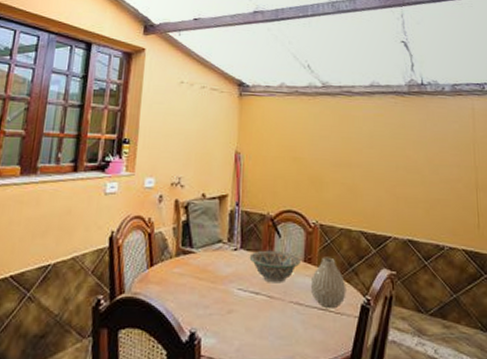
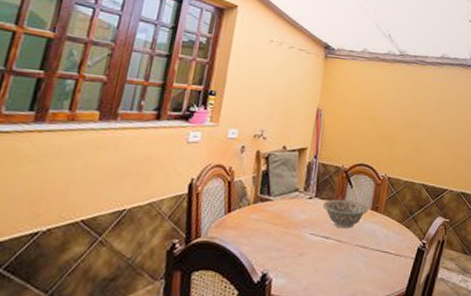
vase: present [310,257,346,308] -> none [375,206,406,250]

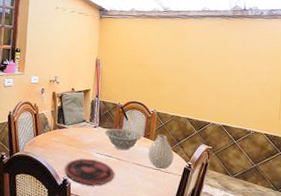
plate: none [264,242,332,279] -> present [64,158,115,185]
vase: none [375,206,406,250] -> present [148,134,174,169]

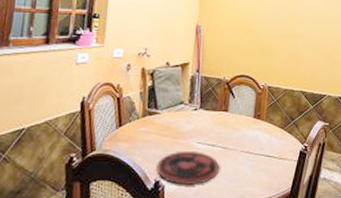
decorative bowl: present [105,128,141,151] -> none [207,109,251,137]
vase: present [148,134,174,169] -> none [258,113,288,154]

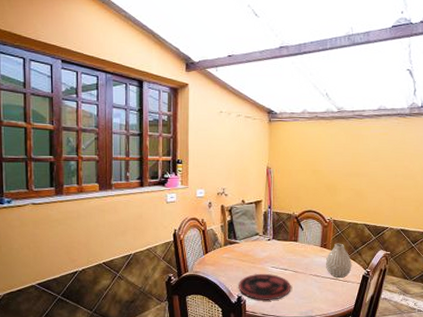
vase: none [258,113,288,154] -> present [325,243,352,278]

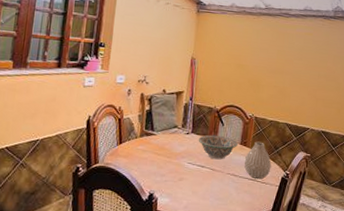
plate: present [239,273,292,300] -> none [151,169,208,200]
decorative bowl: none [279,239,318,262] -> present [198,134,238,160]

